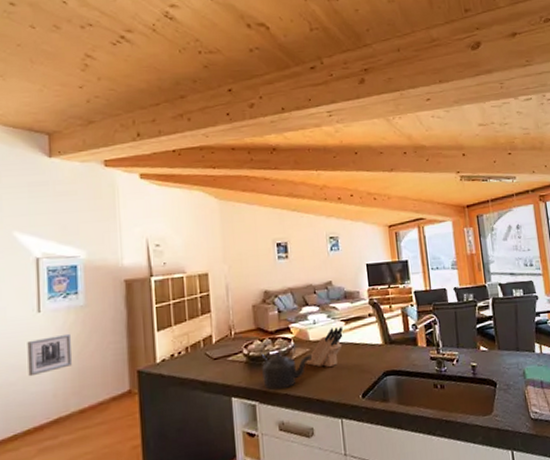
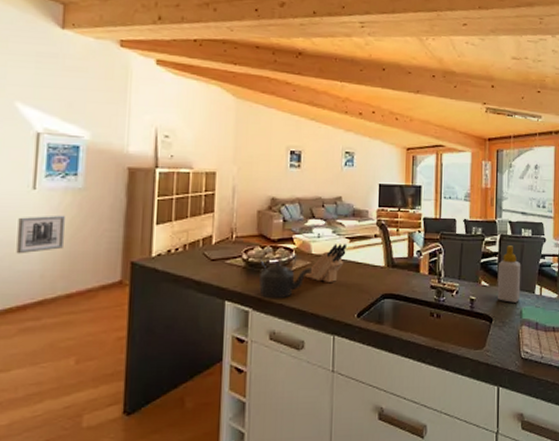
soap bottle: none [494,307,522,365] -> present [497,245,521,303]

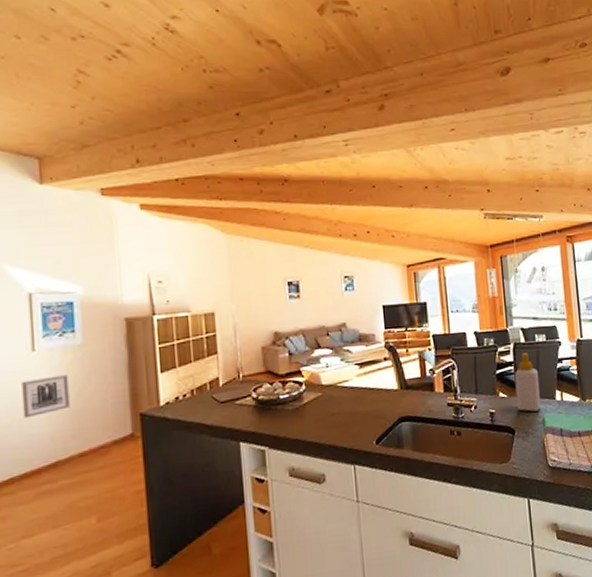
kettle: present [259,249,311,299] -> none [269,383,324,436]
knife block: present [305,244,346,282] -> none [318,371,357,412]

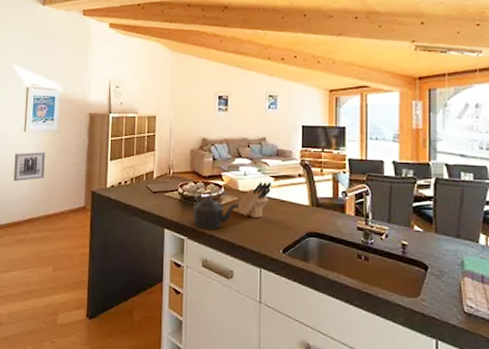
kettle: none [269,383,324,436] -> present [192,184,239,231]
knife block: none [318,371,357,412] -> present [233,182,271,218]
soap bottle: present [514,353,542,412] -> none [433,189,462,252]

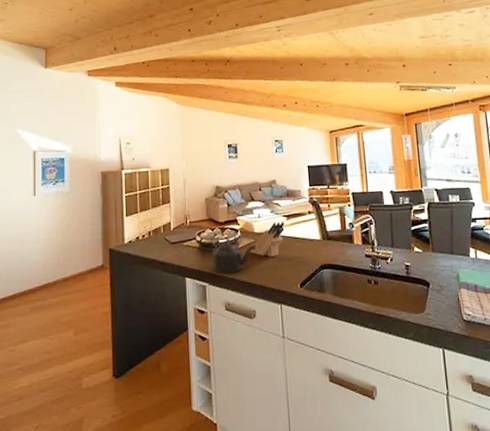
wall art: present [13,151,45,182] -> none [25,214,58,248]

